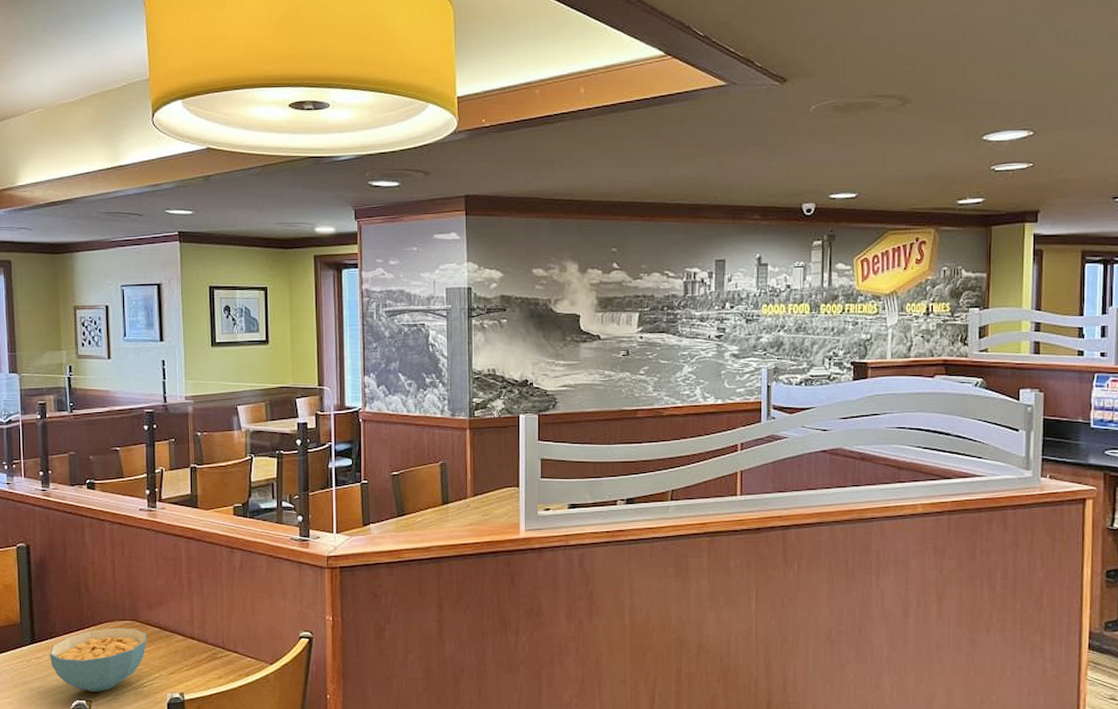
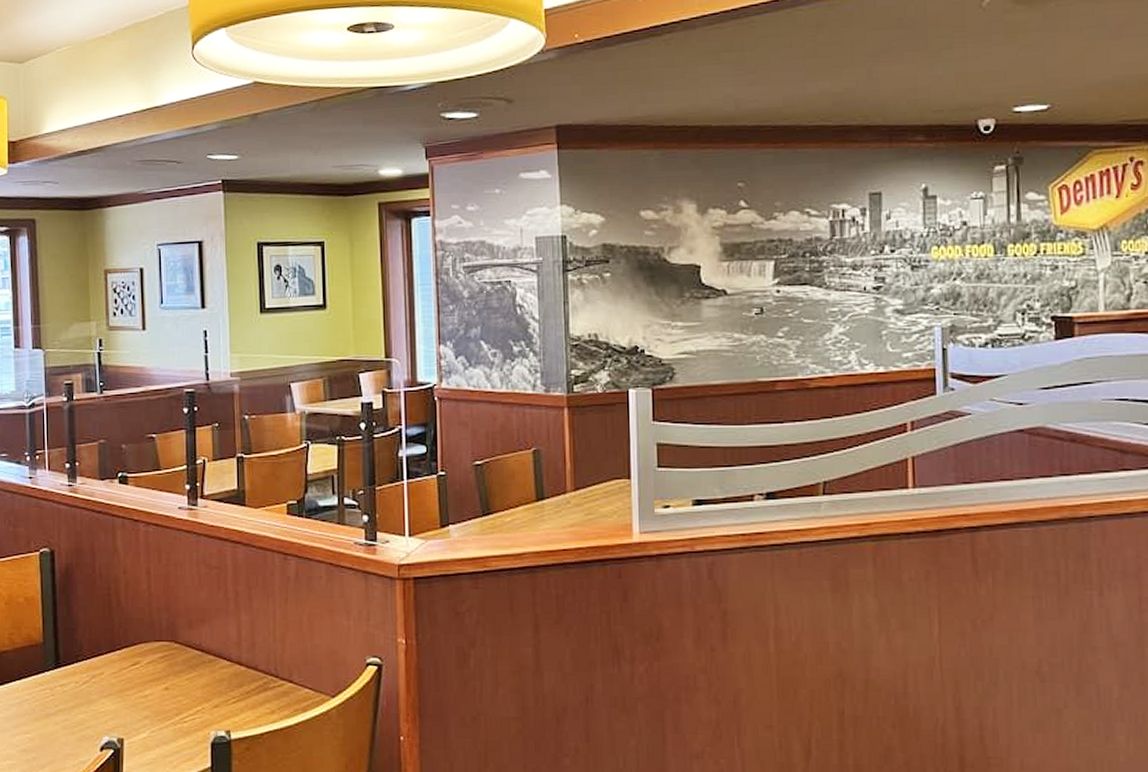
cereal bowl: present [49,627,146,692] -> none [76,649,187,728]

